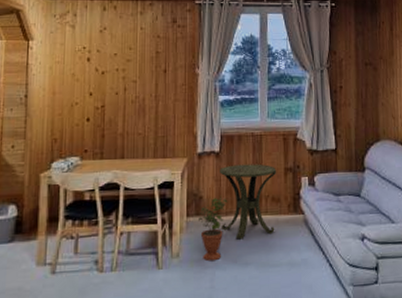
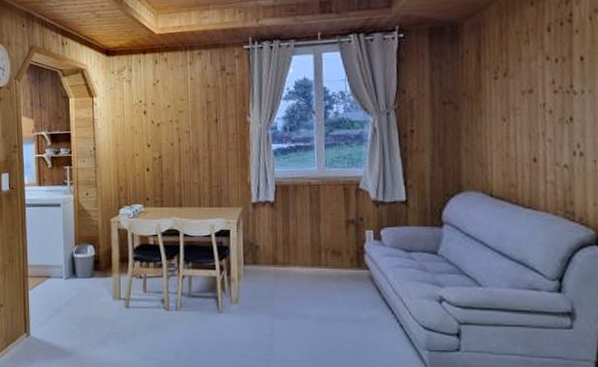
potted plant: present [199,195,228,262] -> none [256,245,285,310]
side table: present [220,164,277,240] -> none [275,215,337,291]

